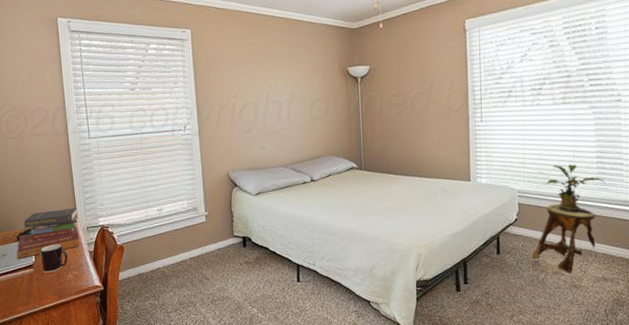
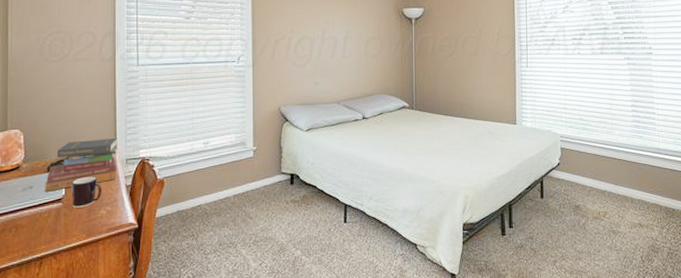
plant: present [532,164,606,273] -> none [573,112,640,218]

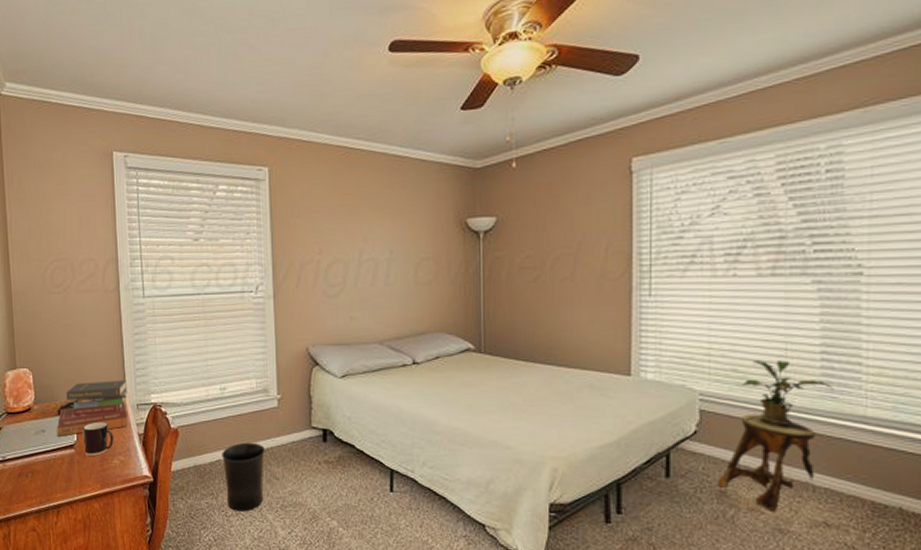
waste bin: none [203,188,241,249] -> present [222,442,265,512]
plant: none [573,112,640,218] -> present [717,361,833,511]

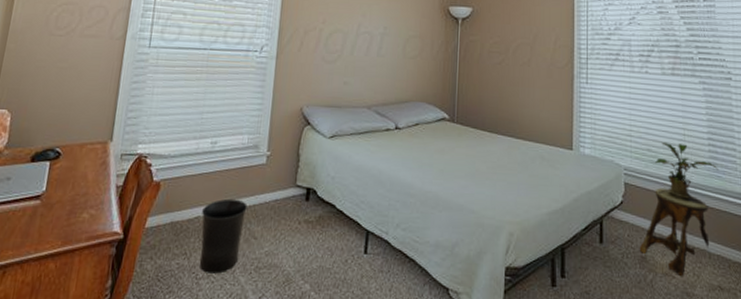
books: present [56,381,127,437] -> none [23,128,115,186]
mug: present [82,422,114,456] -> none [51,171,89,208]

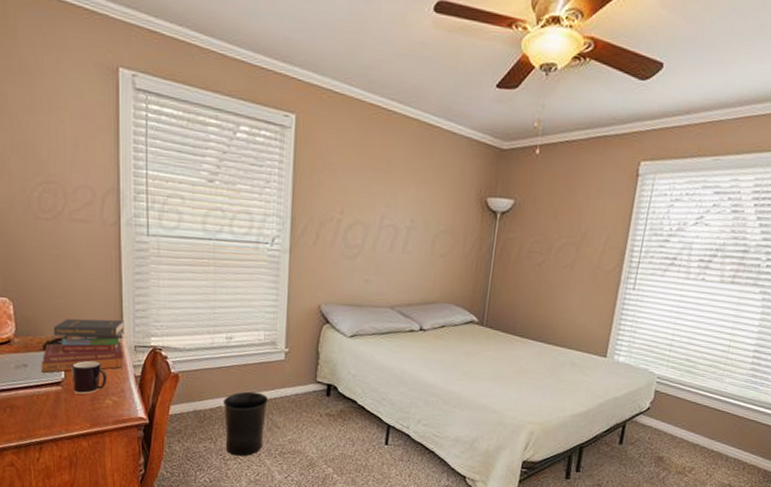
books: none [23,128,115,186] -> present [41,318,124,373]
mug: none [51,171,89,208] -> present [71,360,107,395]
plant: present [639,143,718,276] -> none [657,353,757,475]

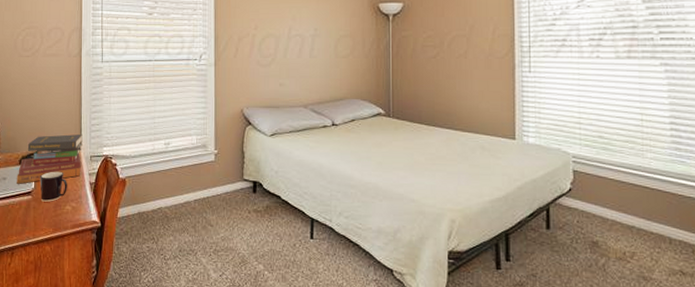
waste bin: present [224,391,268,456] -> none [164,192,202,255]

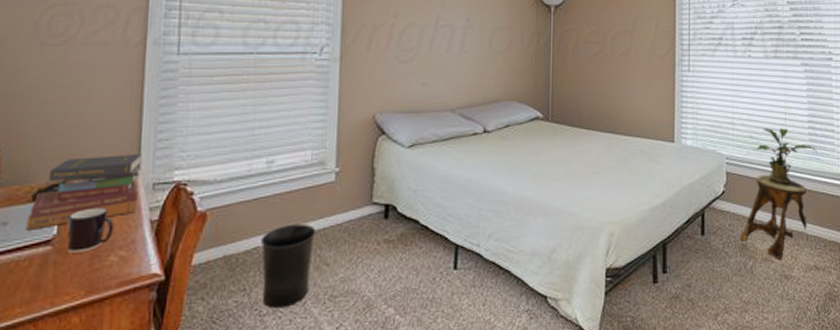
waste bin: none [164,192,202,255] -> present [261,223,316,308]
plant: none [590,129,682,260] -> present [740,128,817,260]

